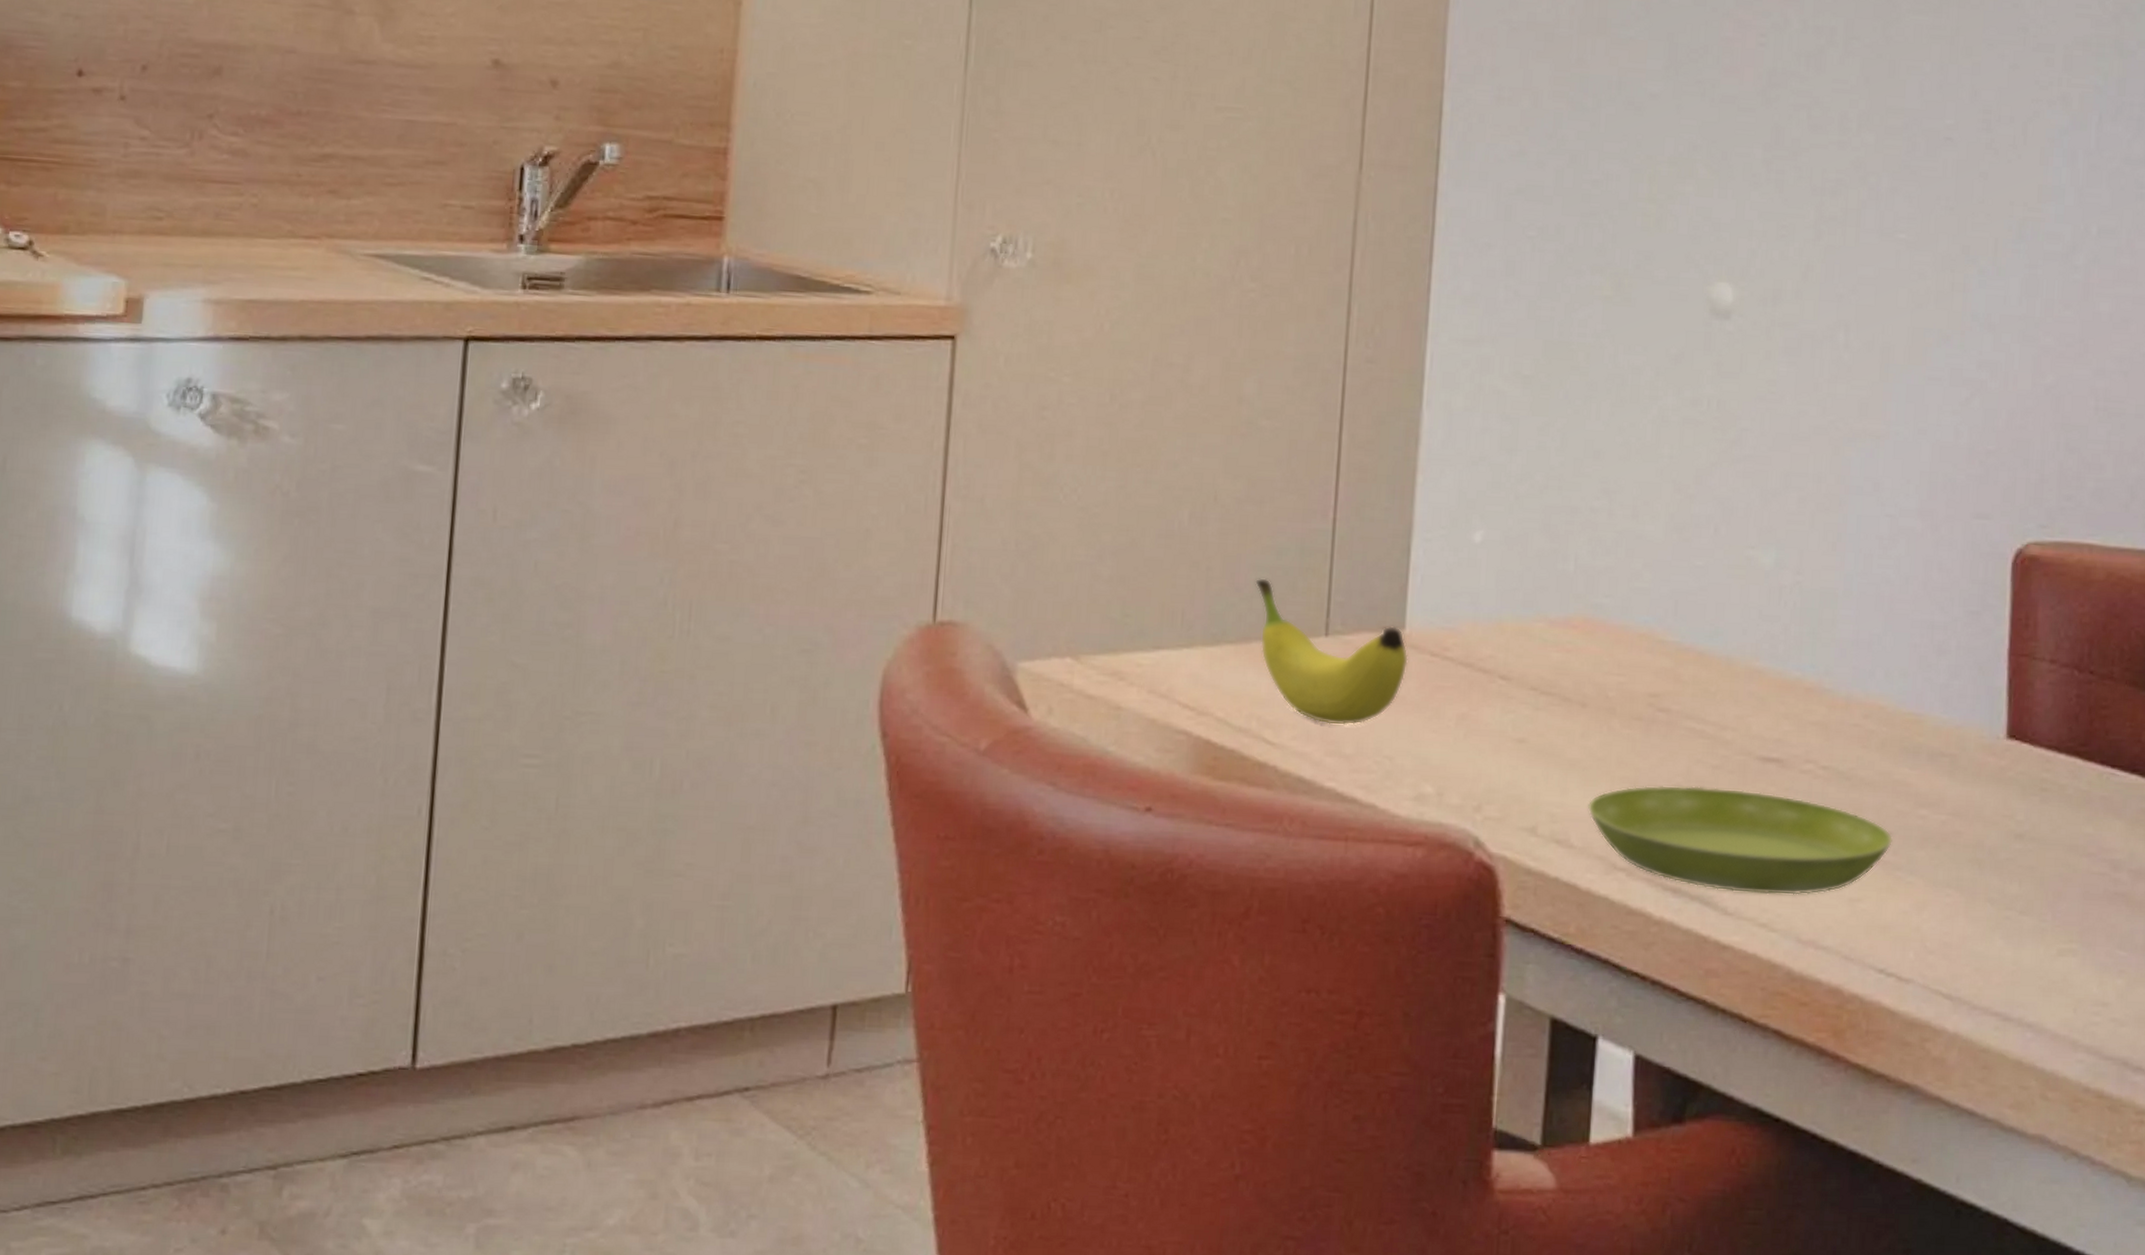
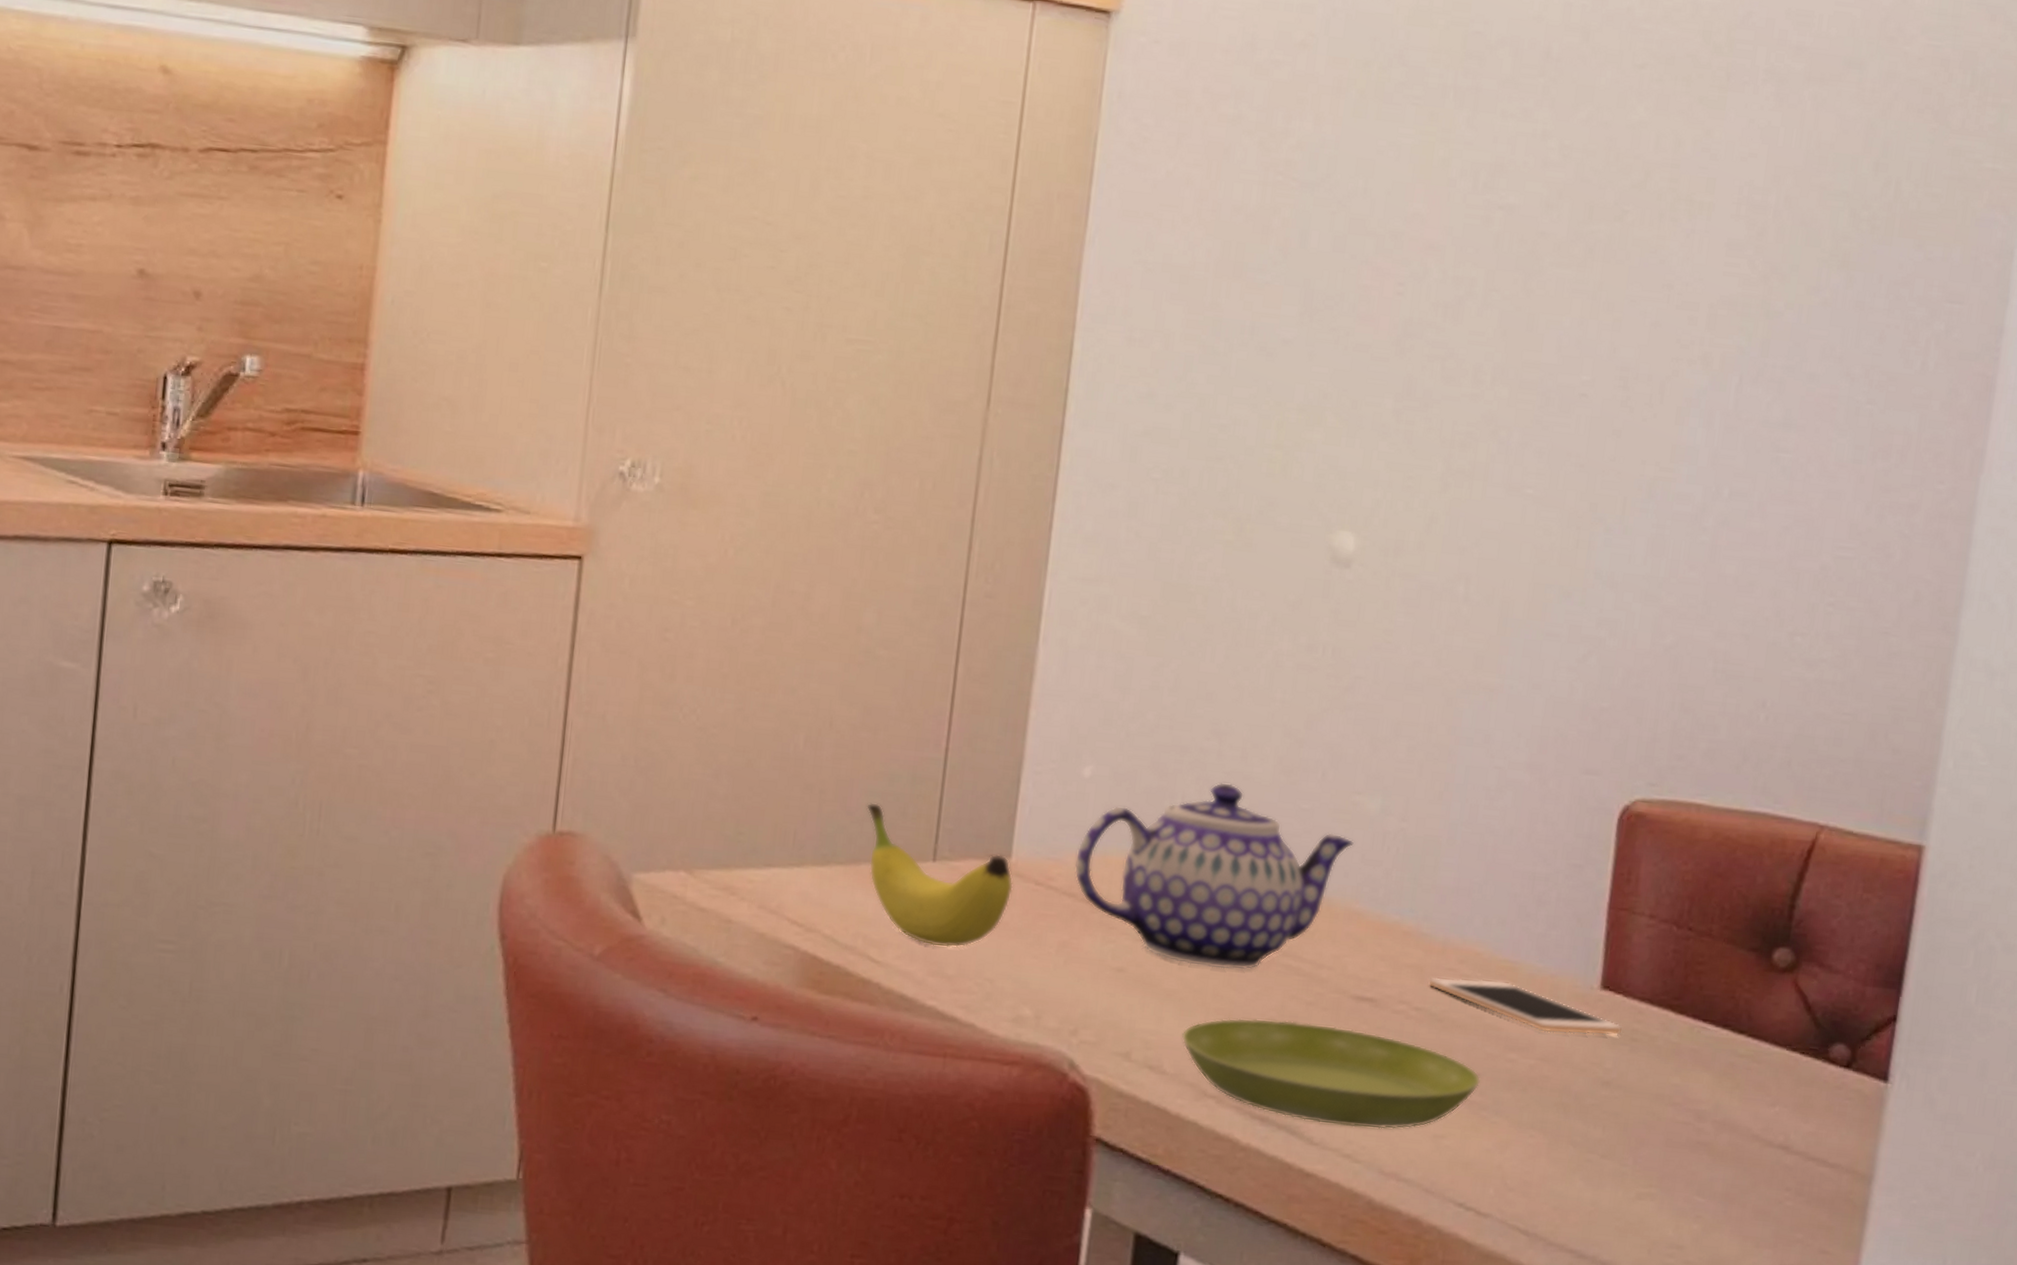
teapot: none [1469,542,1750,736] -> present [1074,783,1354,971]
cell phone: none [1835,733,2032,787] -> present [1429,977,1623,1036]

